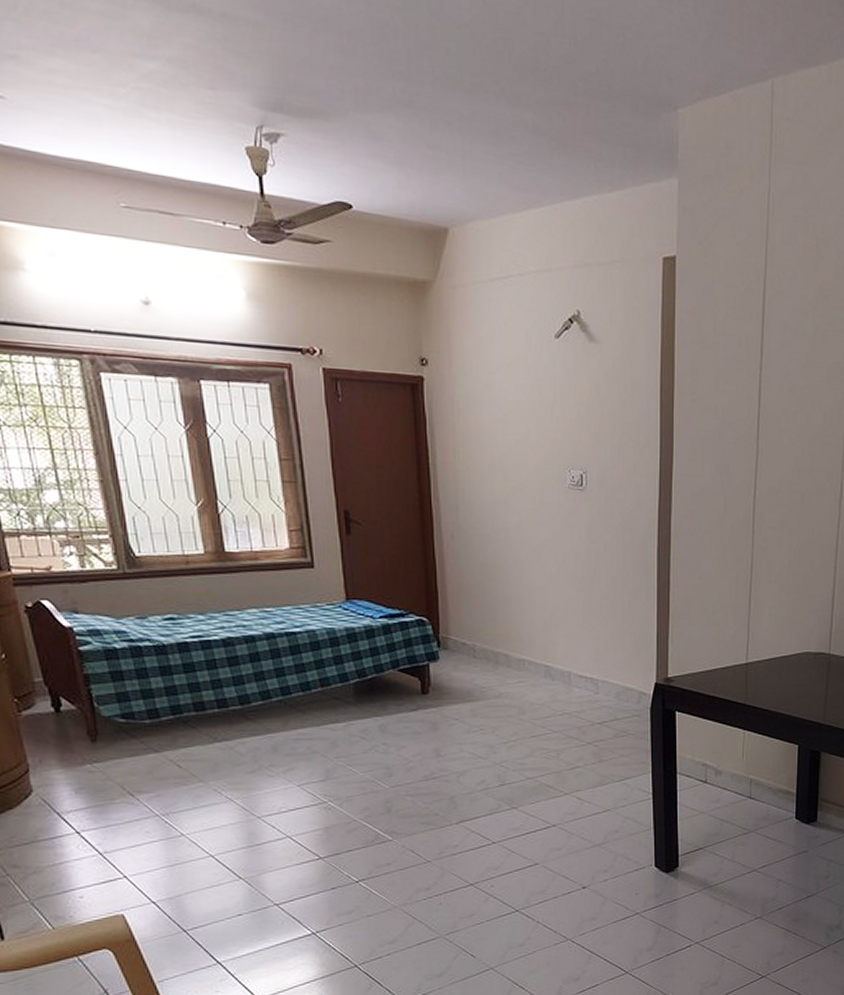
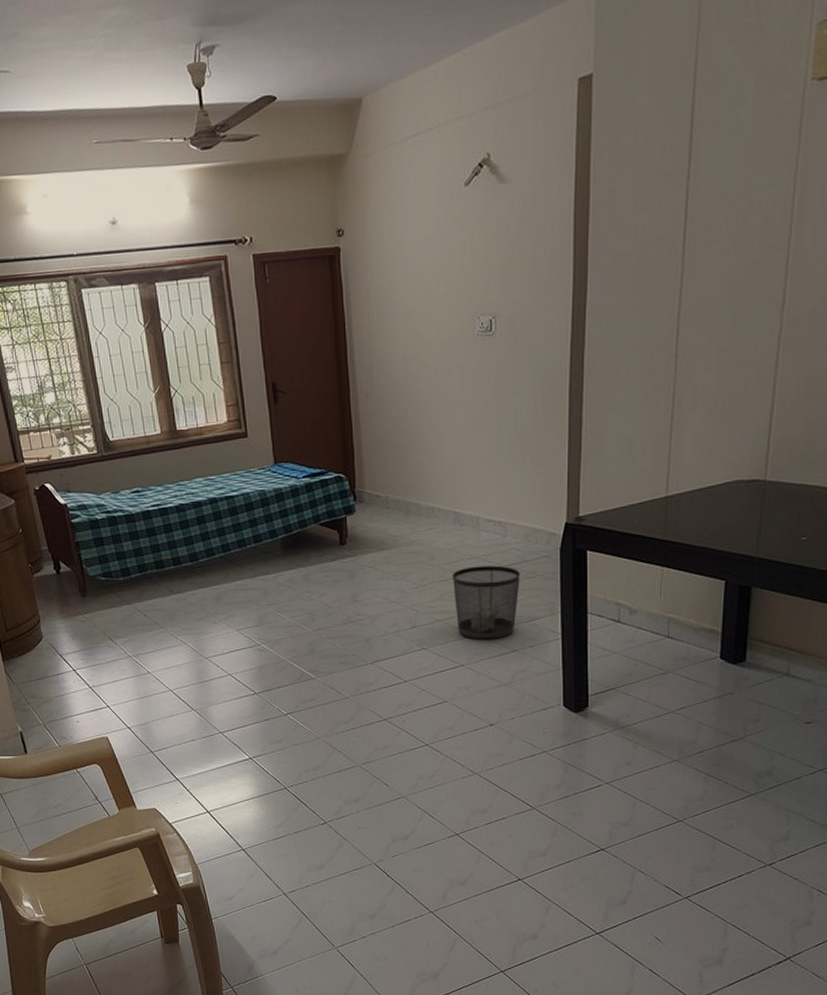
waste bin: none [543,722,612,799] -> present [451,565,520,640]

